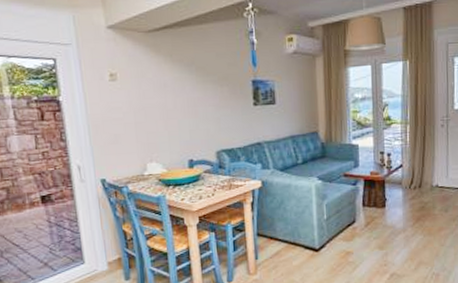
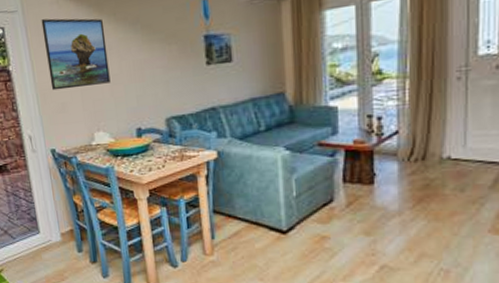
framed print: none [96,54,165,122] -> present [41,18,111,91]

